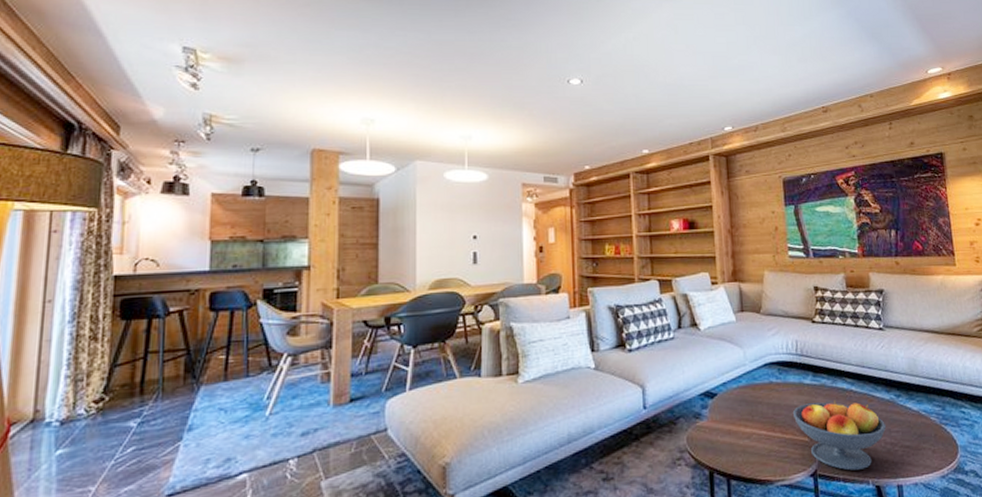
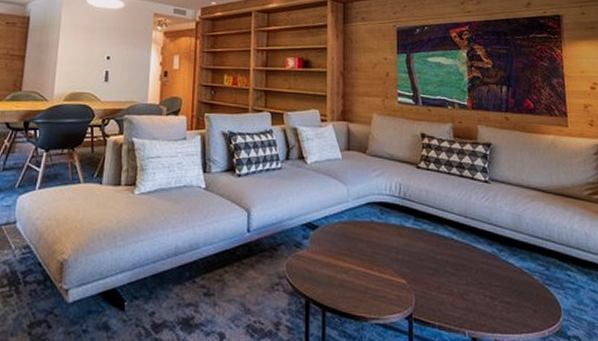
fruit bowl: present [792,400,887,471] -> none [391,246,487,319]

